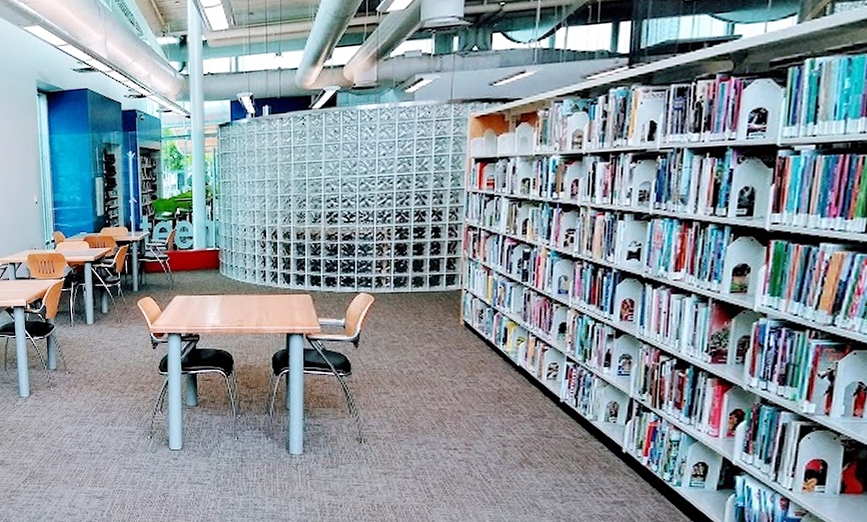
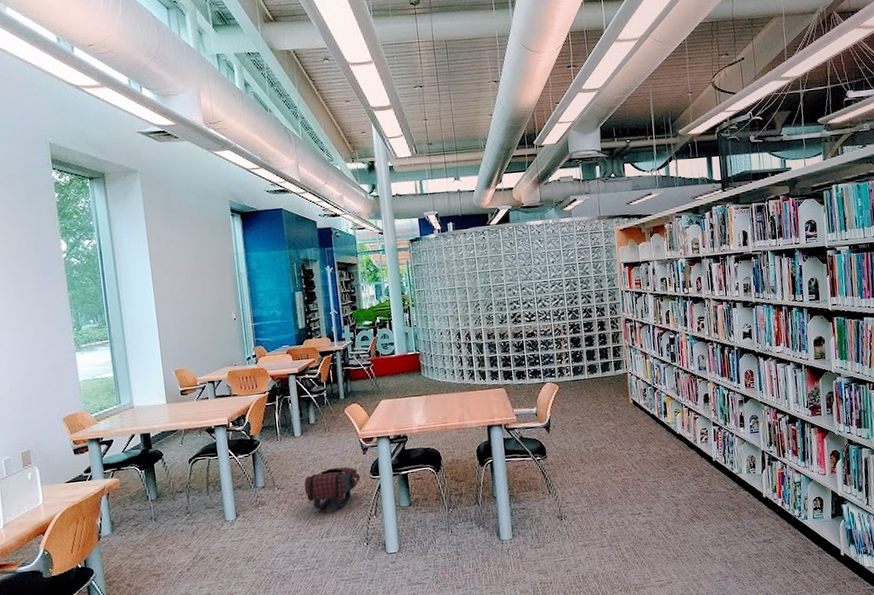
satchel: none [93,359,149,399] -> present [304,466,361,509]

